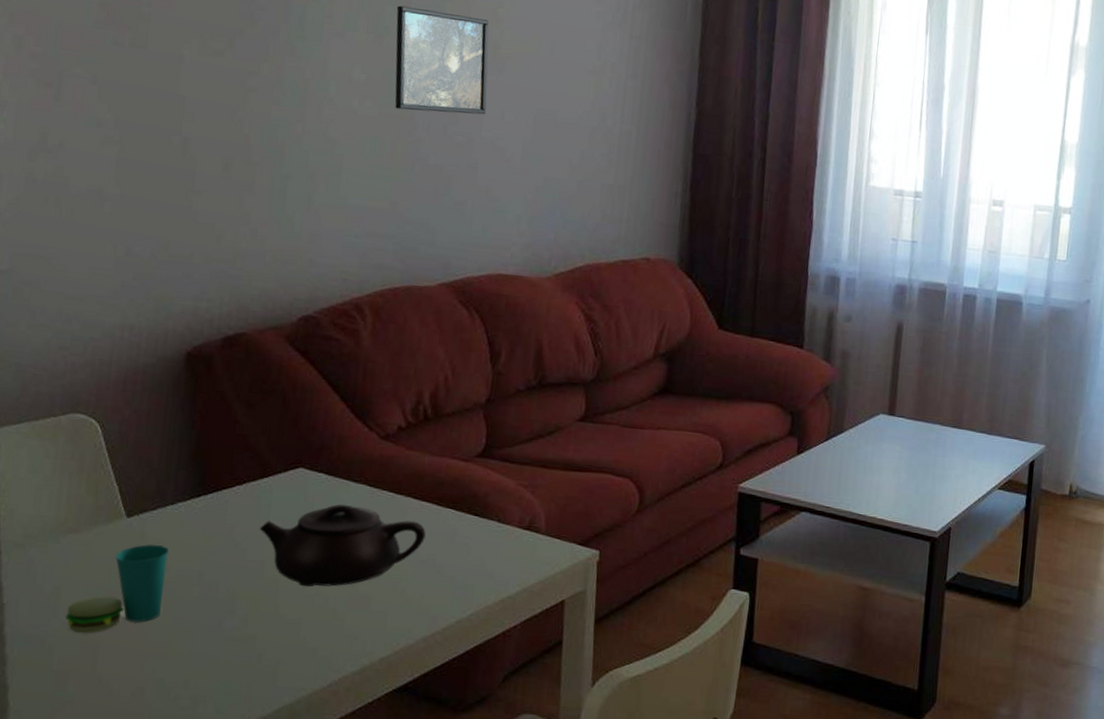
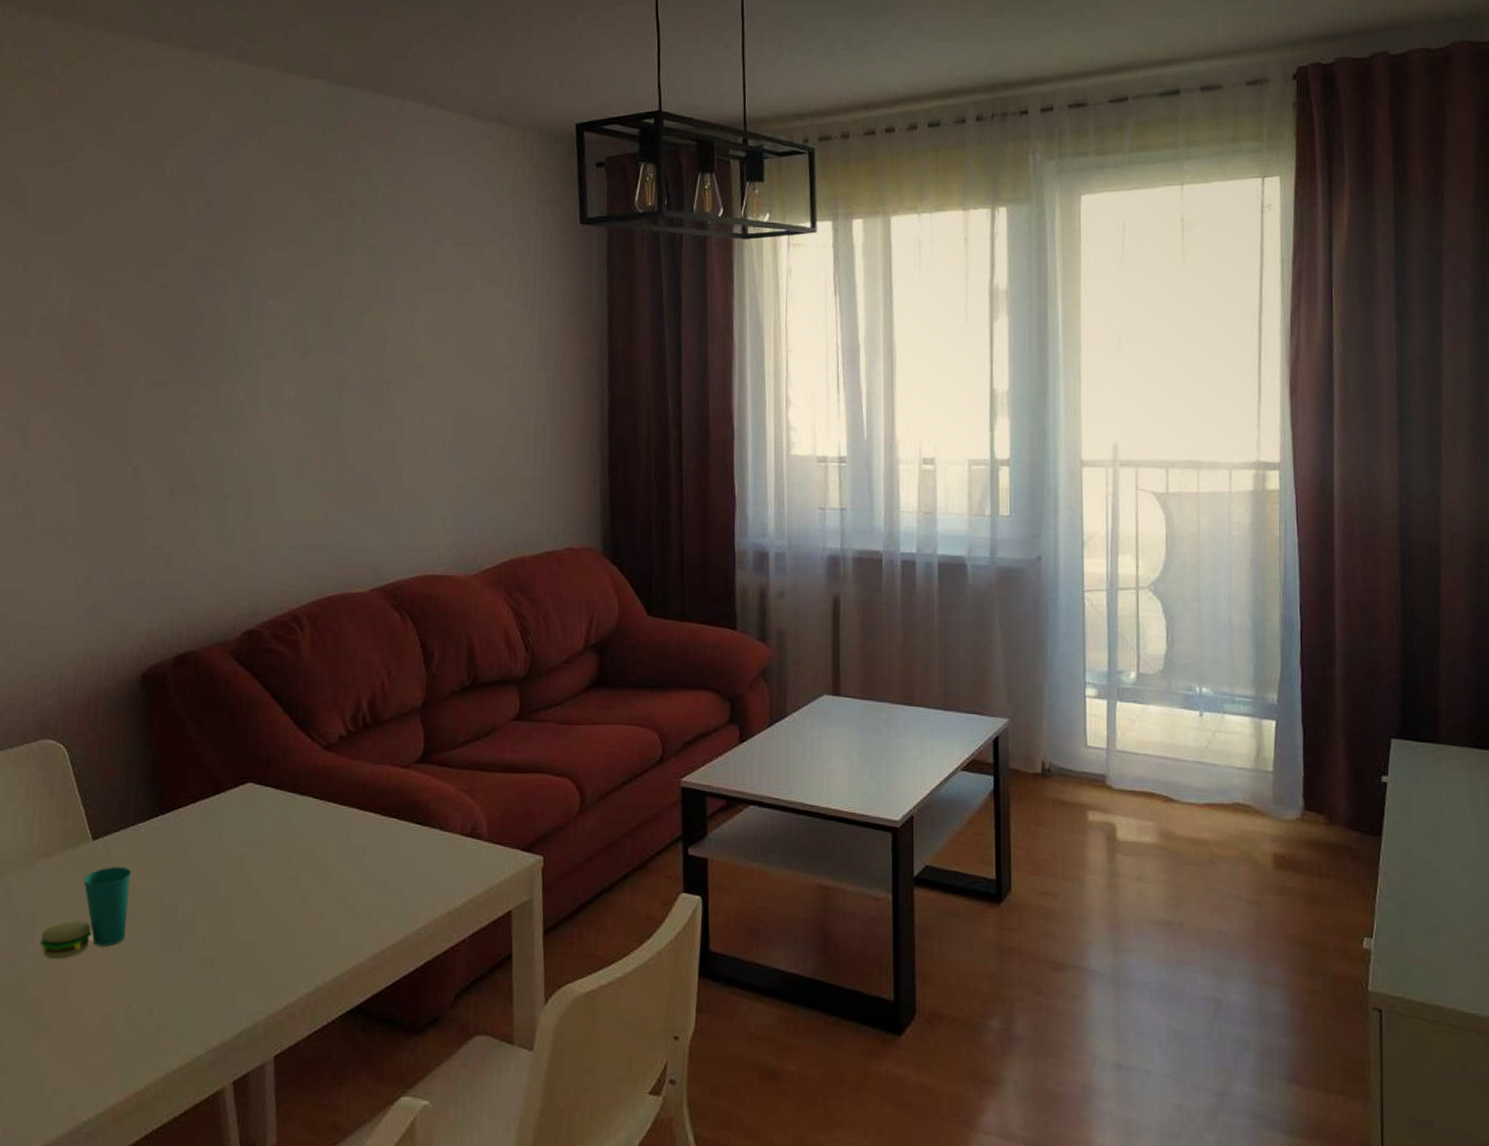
teapot: present [259,504,426,587] -> none [213,817,371,905]
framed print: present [395,5,489,115] -> none [319,323,407,422]

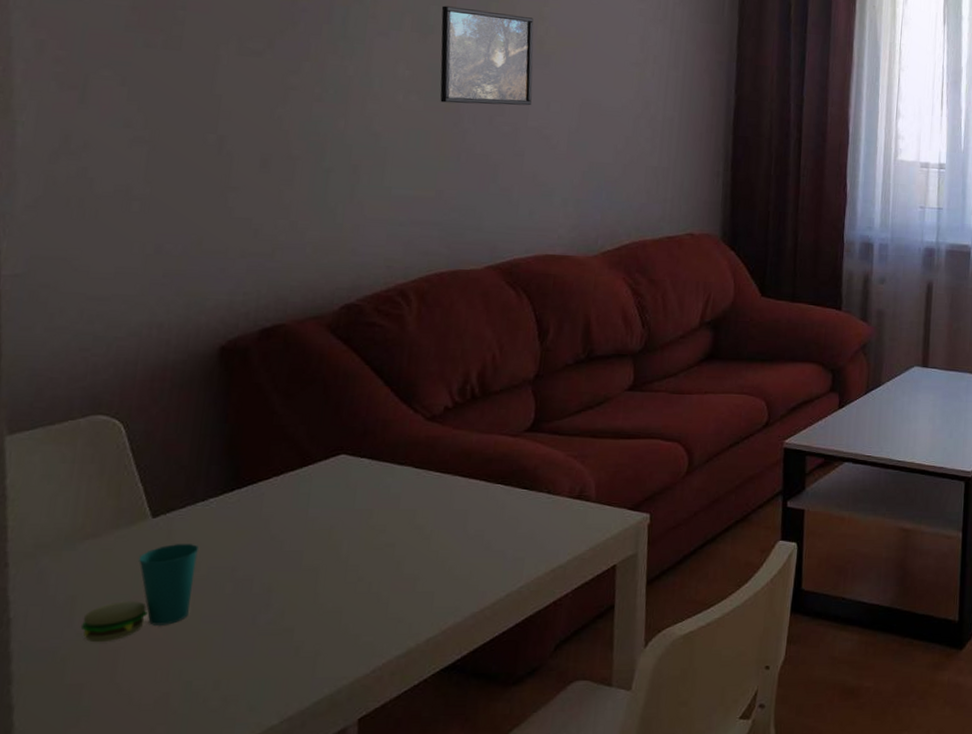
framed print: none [319,323,407,422] -> present [440,5,534,106]

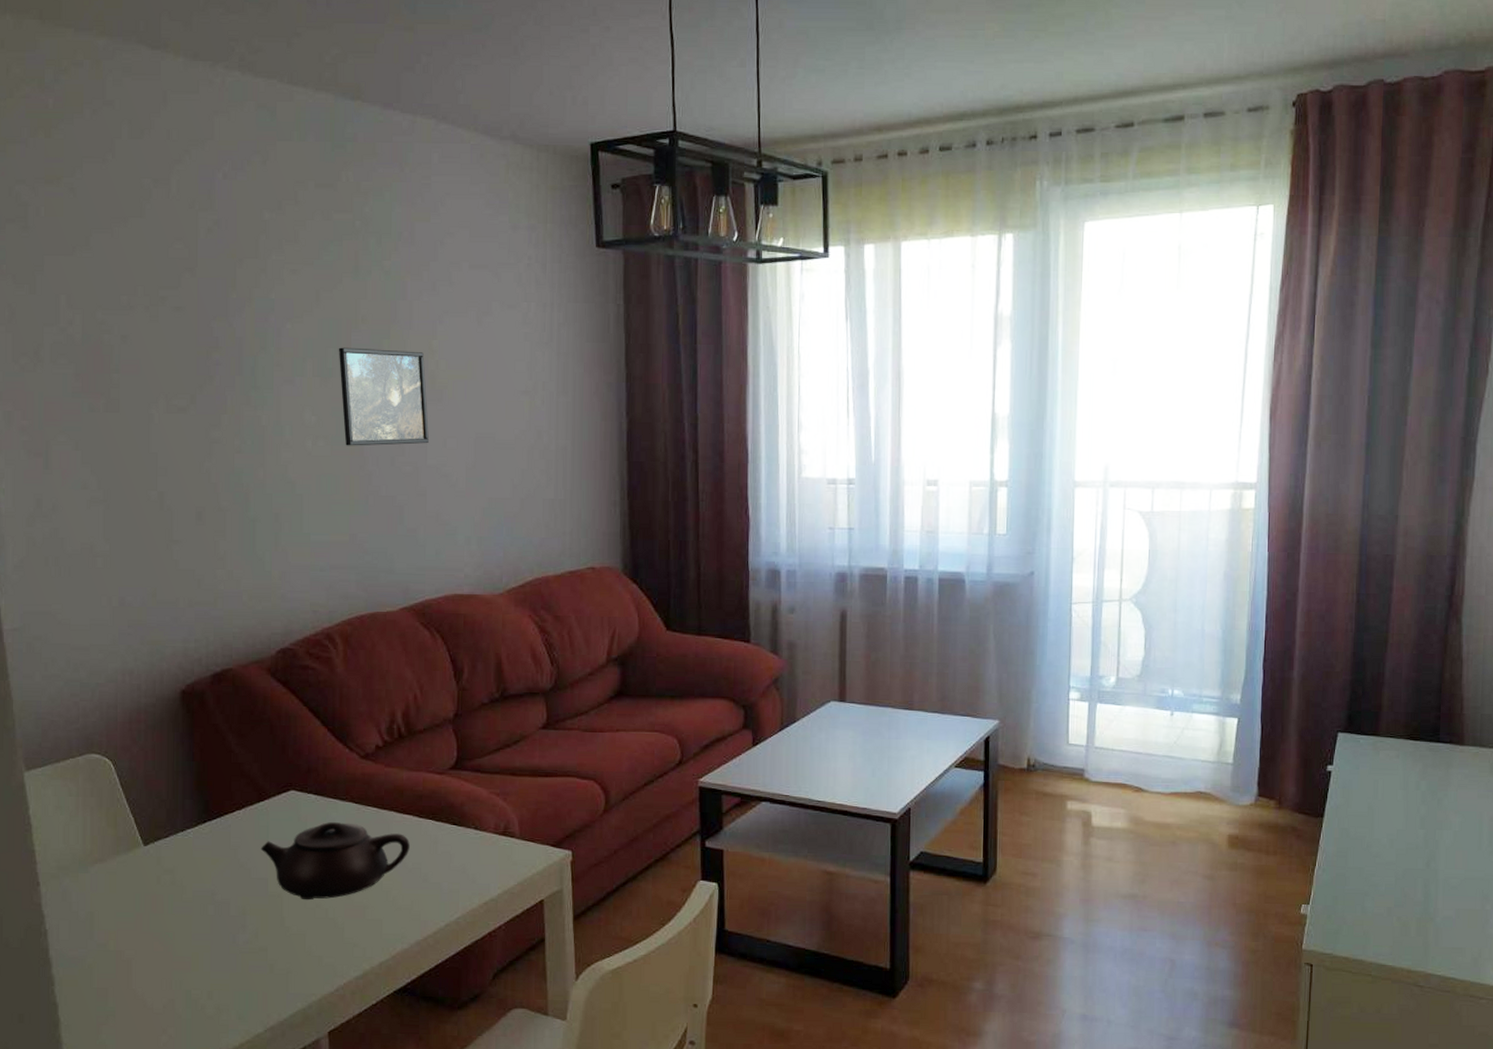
cup: present [80,544,199,643] -> none [99,869,183,954]
teapot: none [297,487,474,574] -> present [260,821,410,901]

